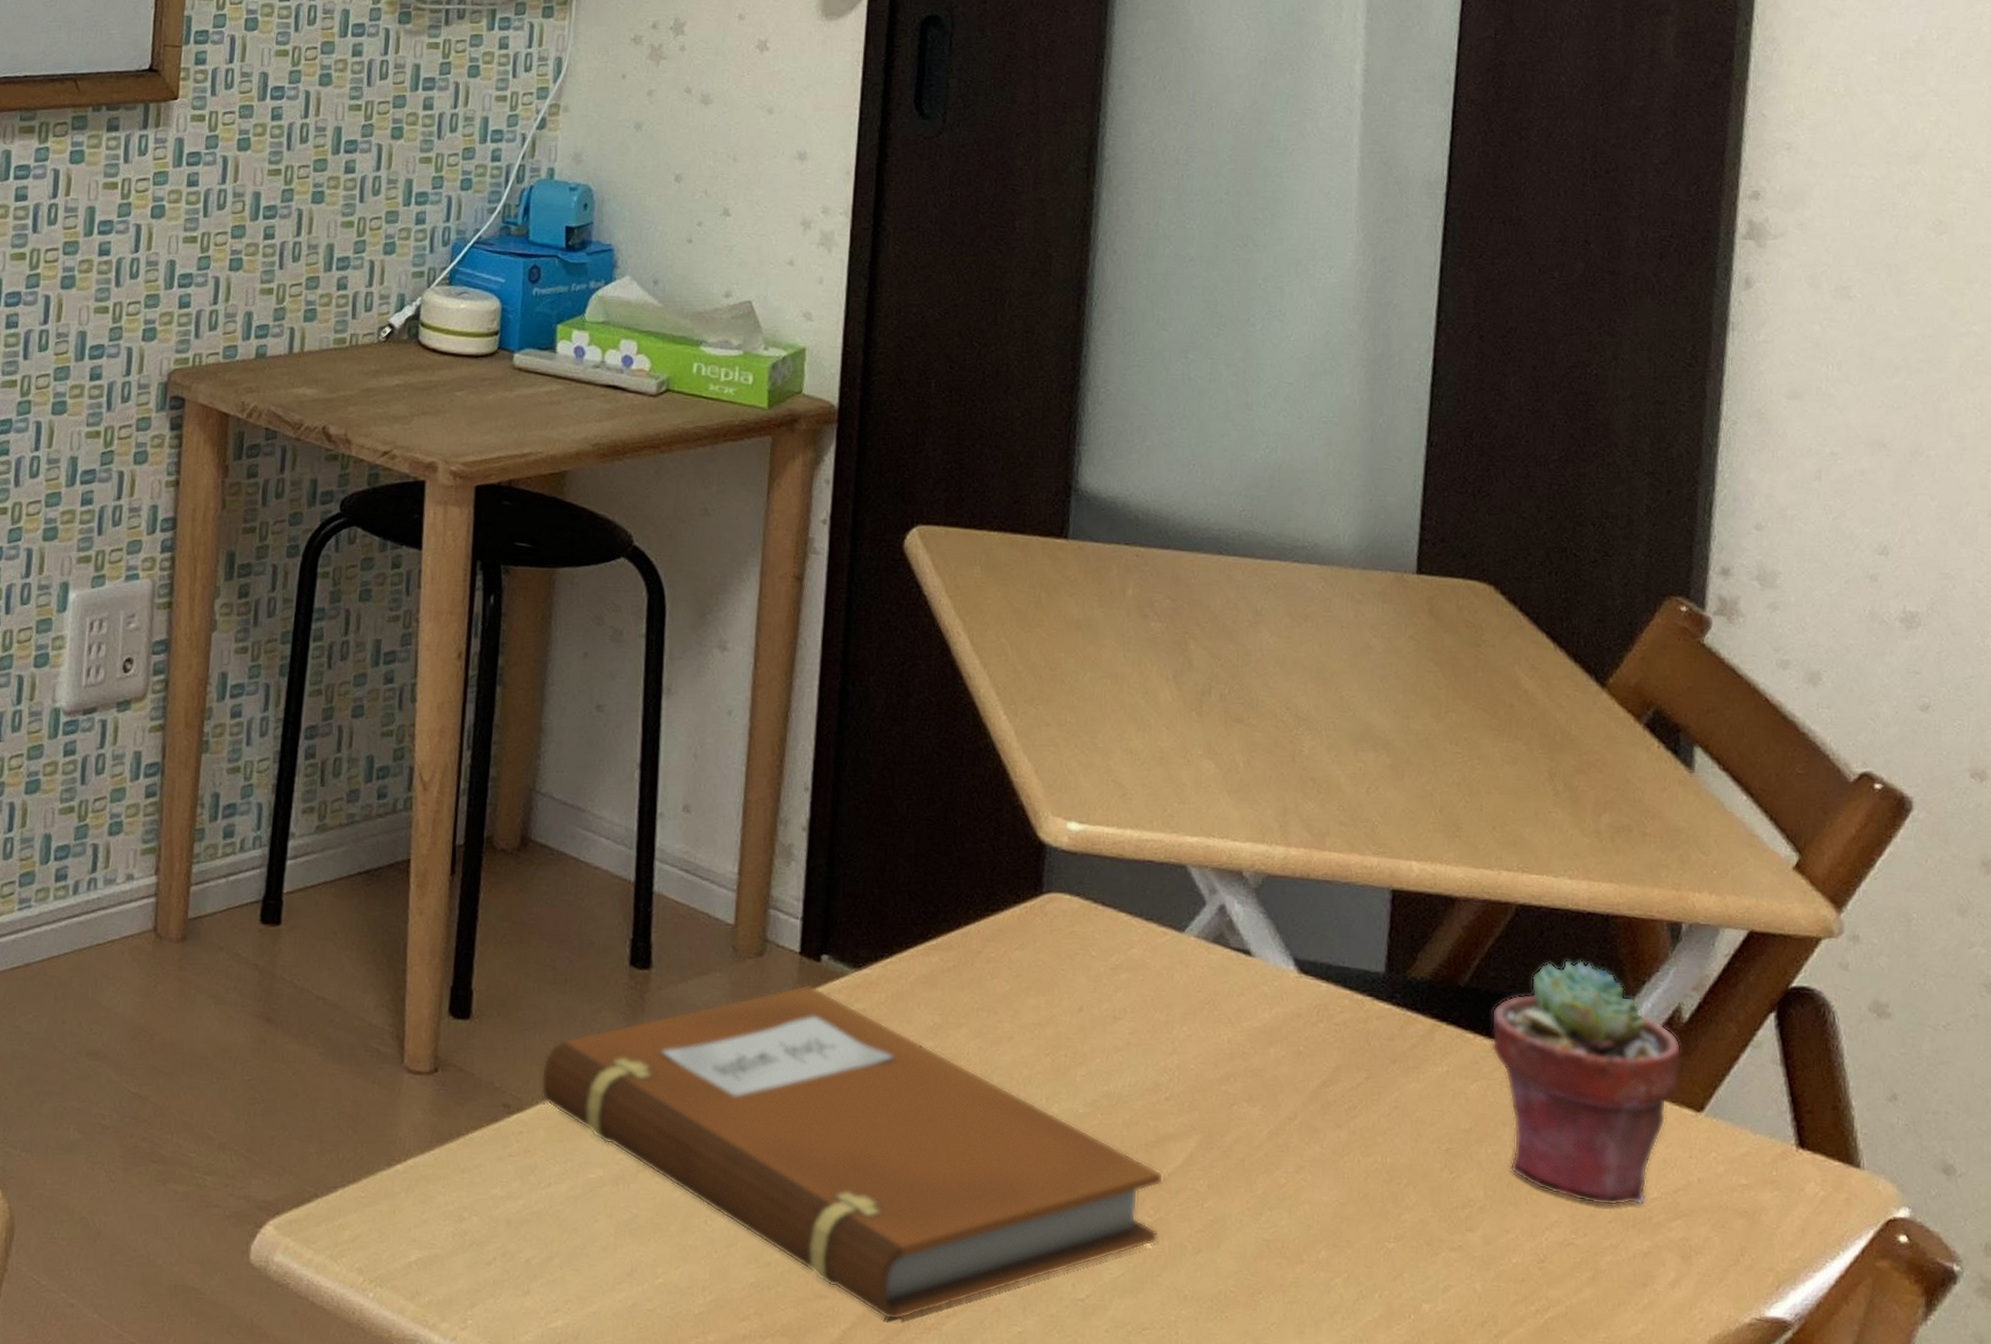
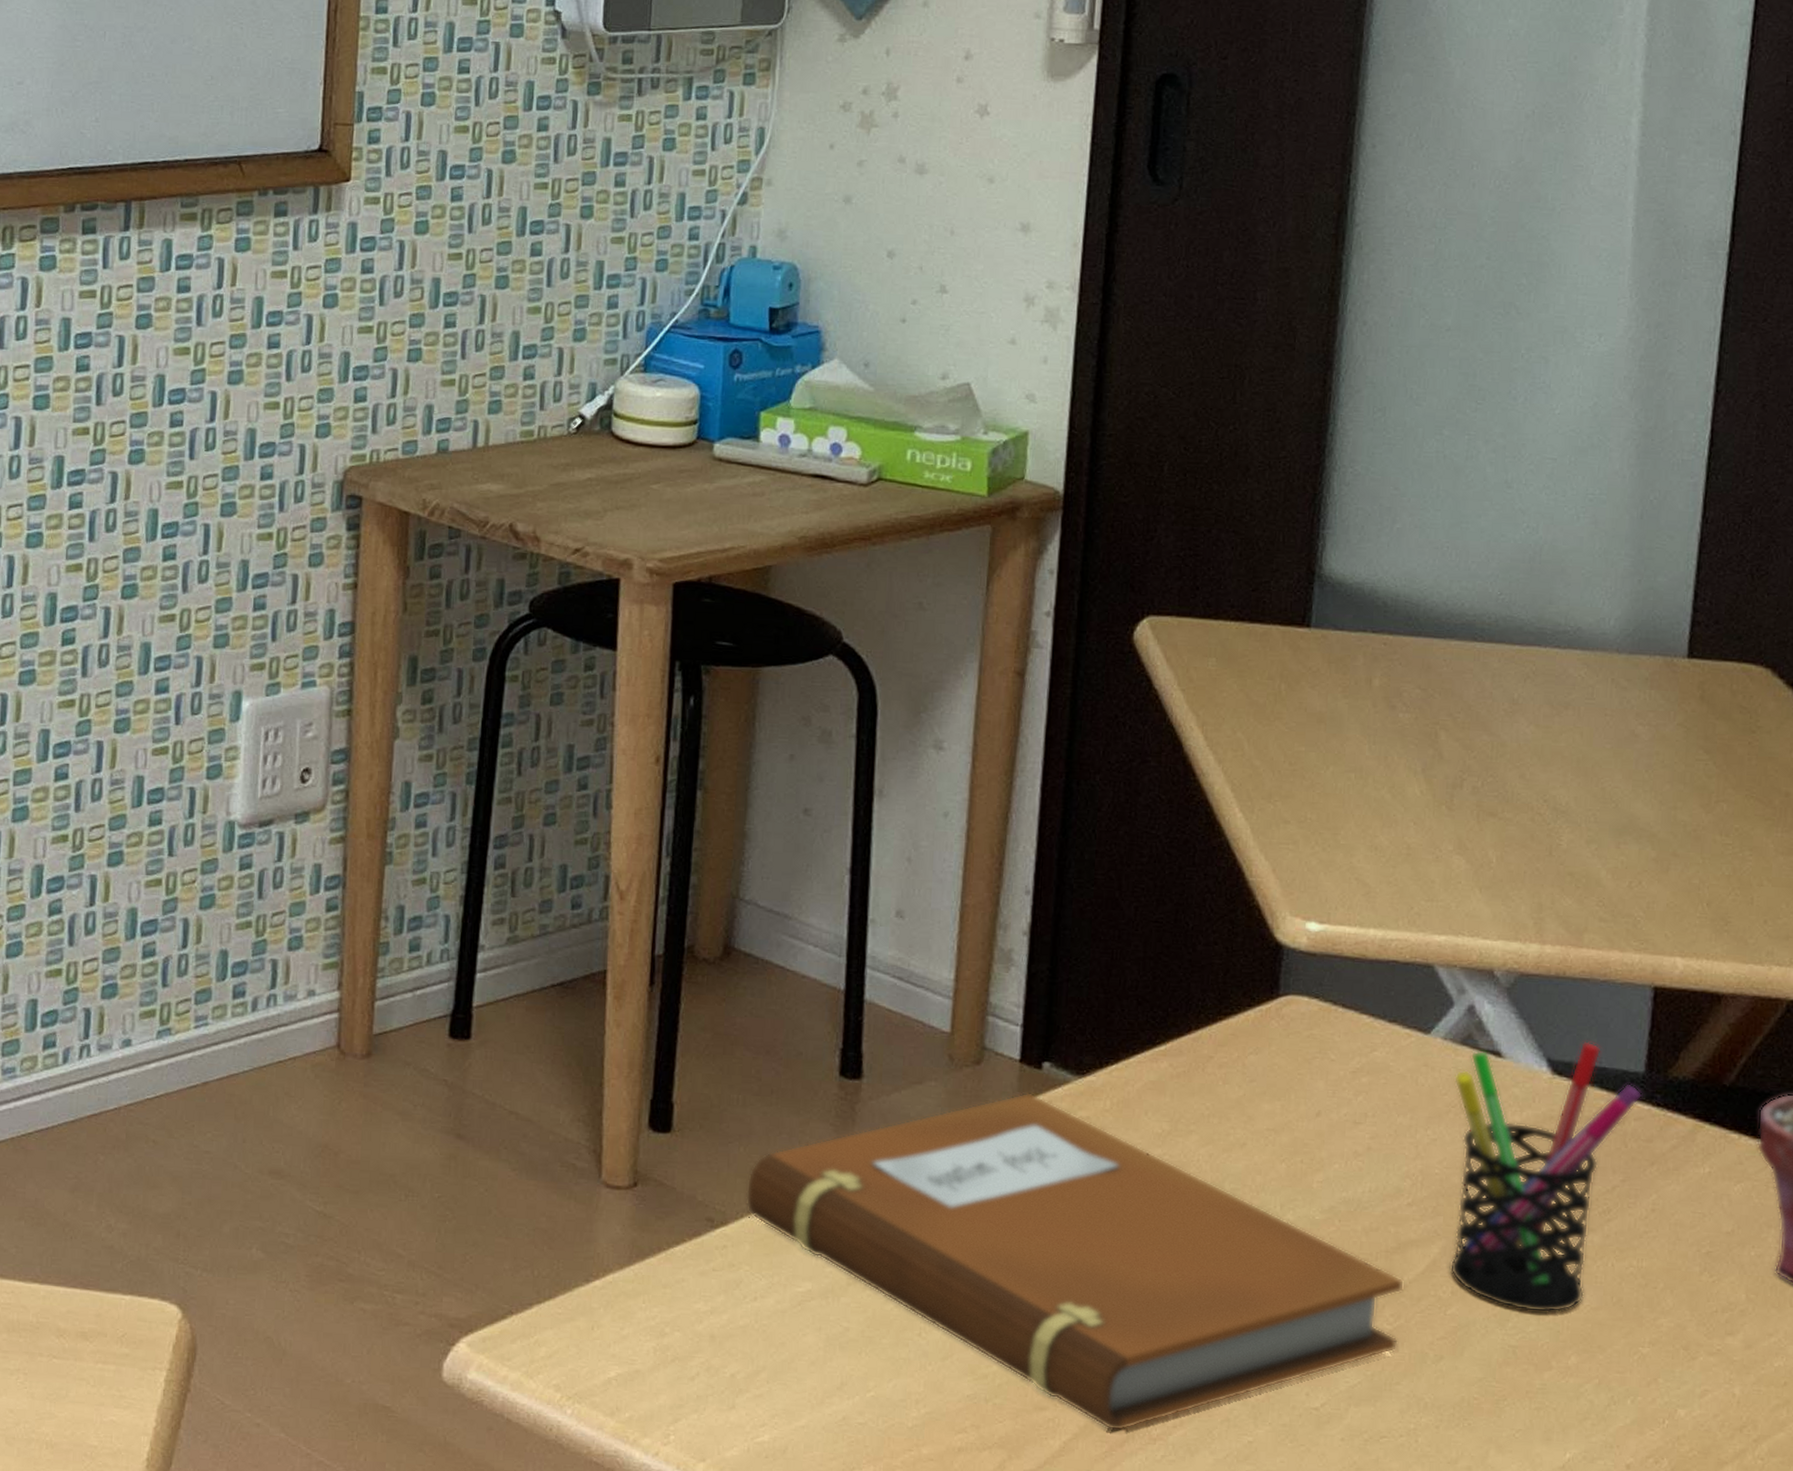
pen holder: none [1205,941,1384,1208] -> present [1449,1041,1643,1313]

